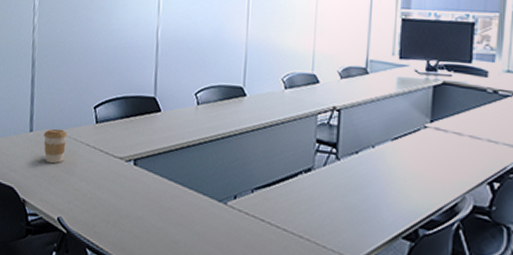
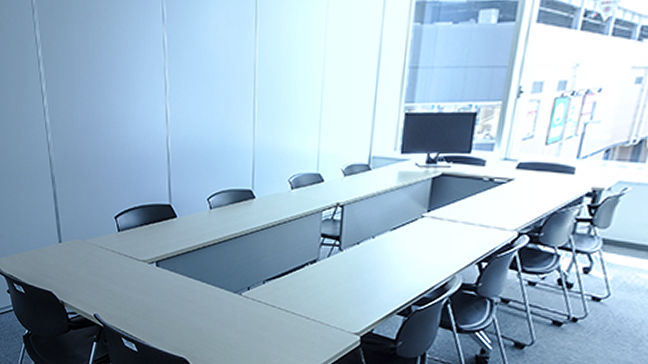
coffee cup: present [44,128,68,164] -> none [72,238,93,270]

